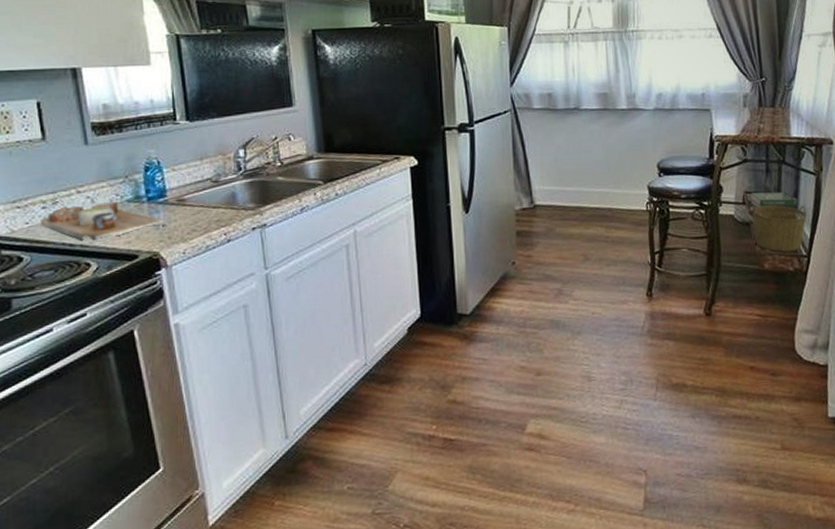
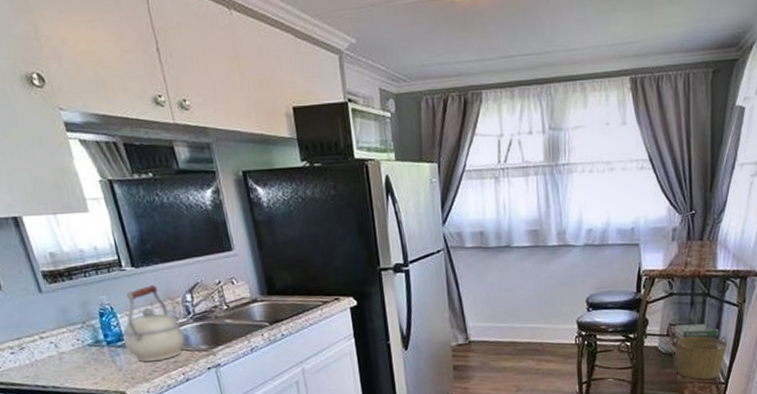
cutting board: present [41,201,166,241] -> none [12,345,128,383]
kettle: none [166,139,231,221] -> present [122,285,185,362]

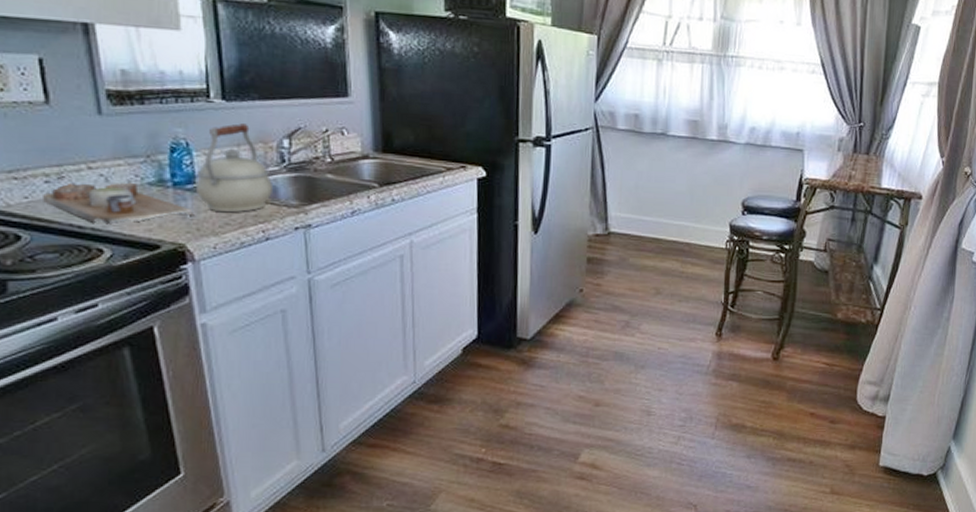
cutting board: none [12,345,128,383] -> present [43,182,195,225]
books: present [670,323,720,354] -> none [827,241,879,272]
basket: present [675,336,728,380] -> none [830,254,887,303]

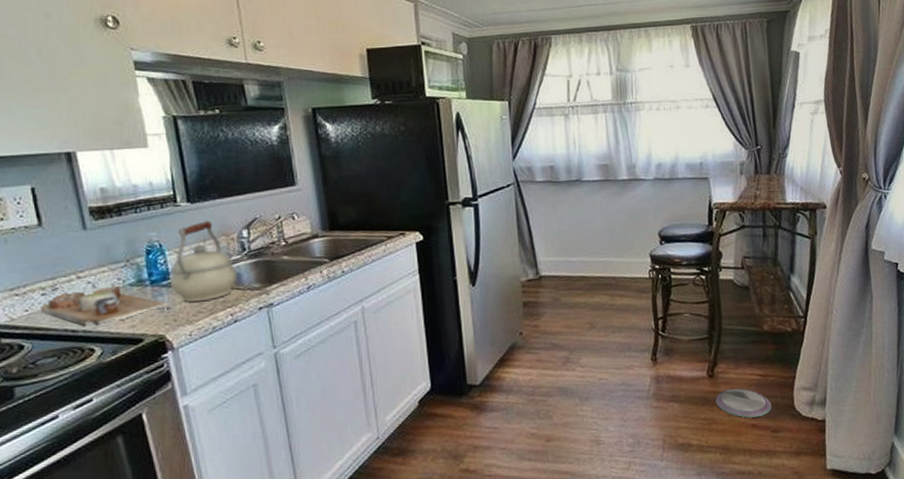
pet bowl: none [776,374,834,406] -> present [715,388,772,418]

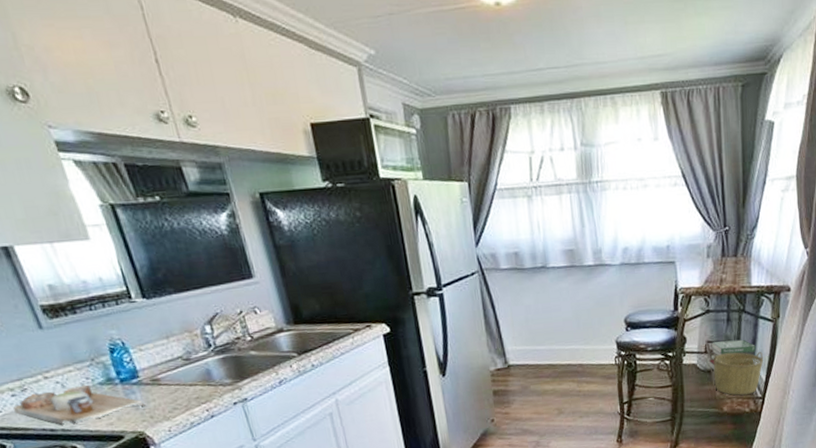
kettle: present [169,221,237,303] -> none [136,317,207,400]
books: none [745,255,795,287] -> present [708,339,756,371]
basket: none [750,268,804,314] -> present [713,351,764,396]

